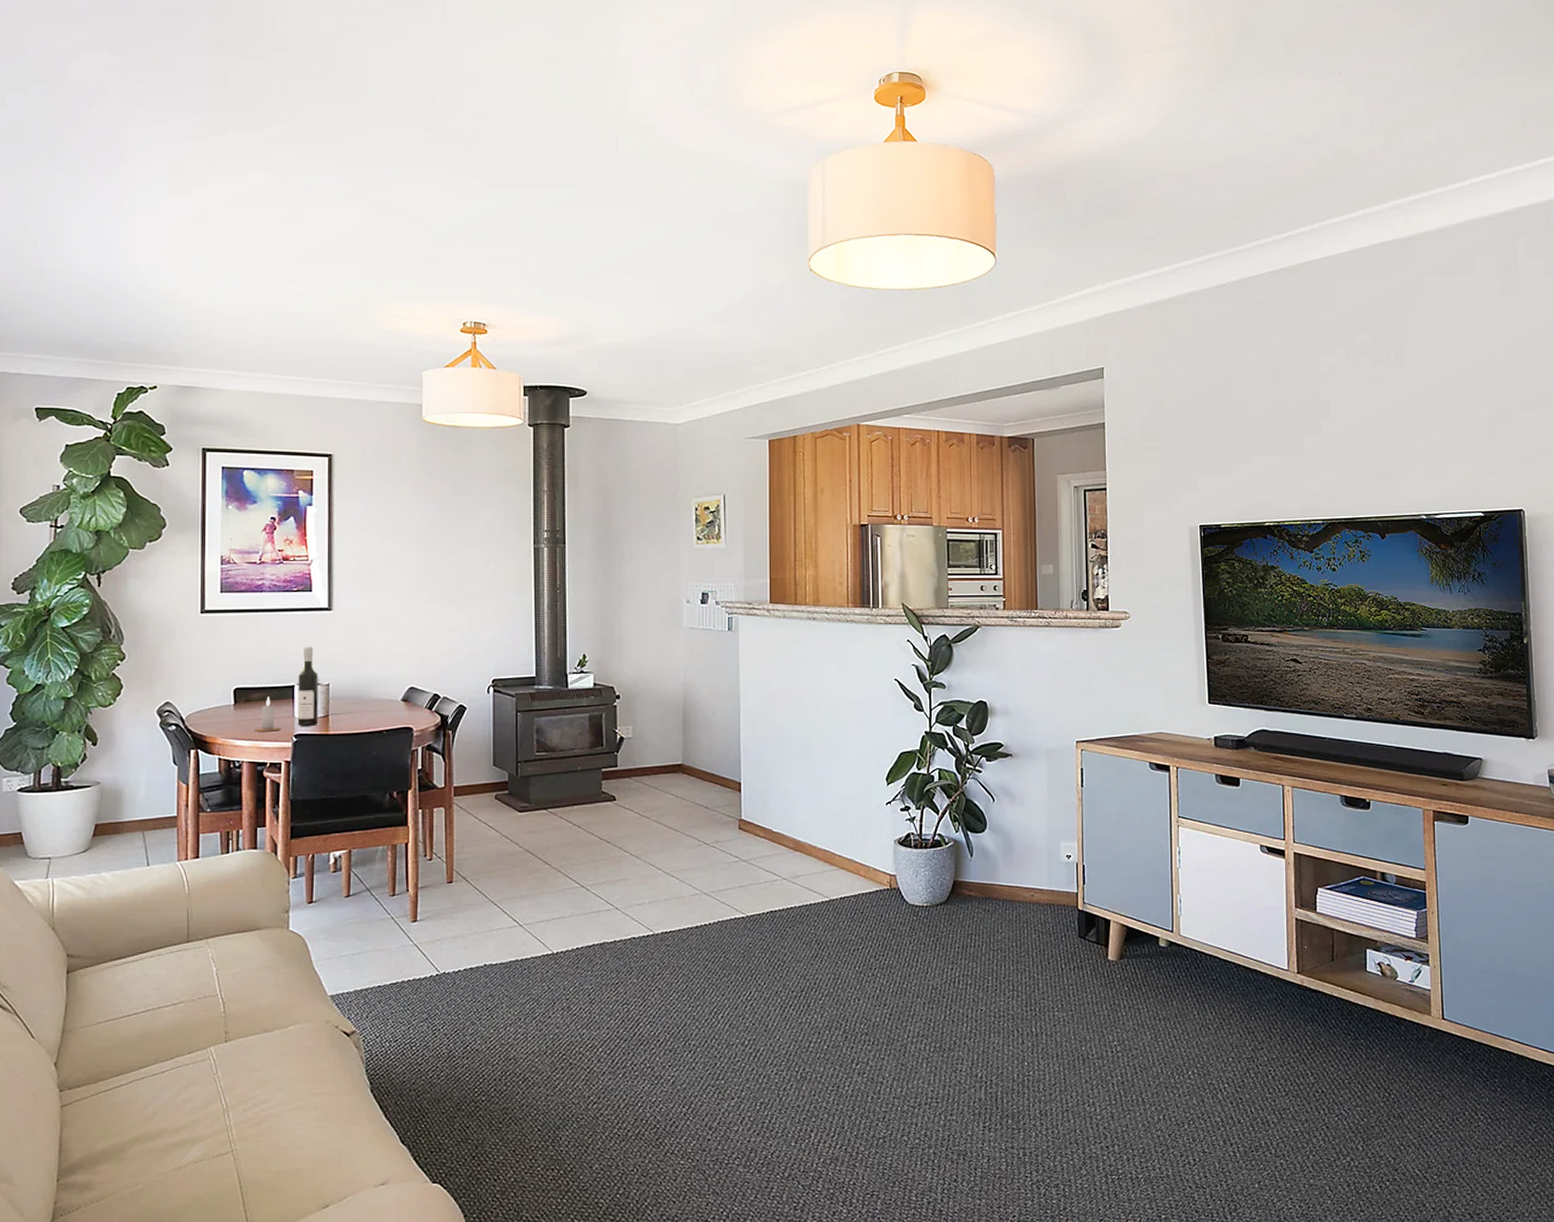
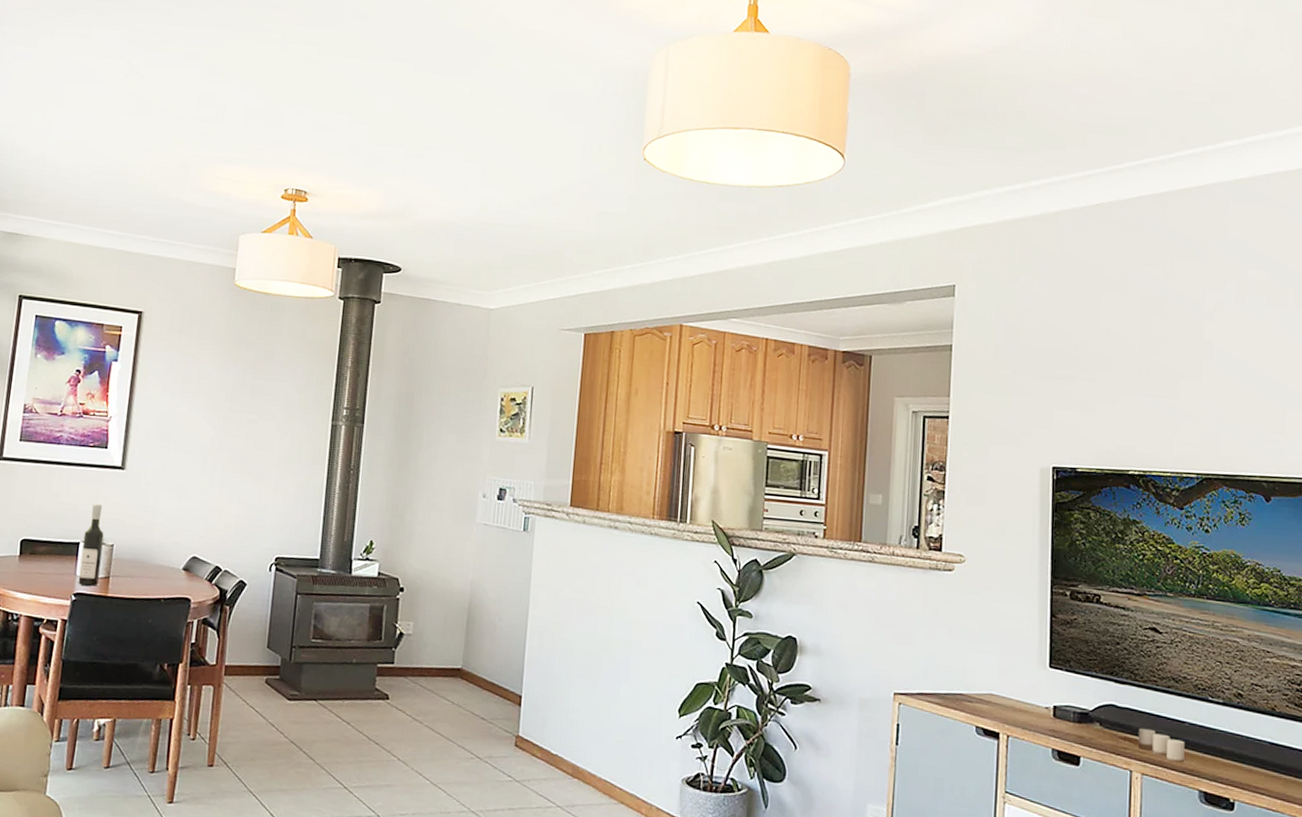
candle: present [254,697,281,732] -> none [35,551,62,588]
candle: none [1287,747,1327,774] -> present [1138,728,1185,763]

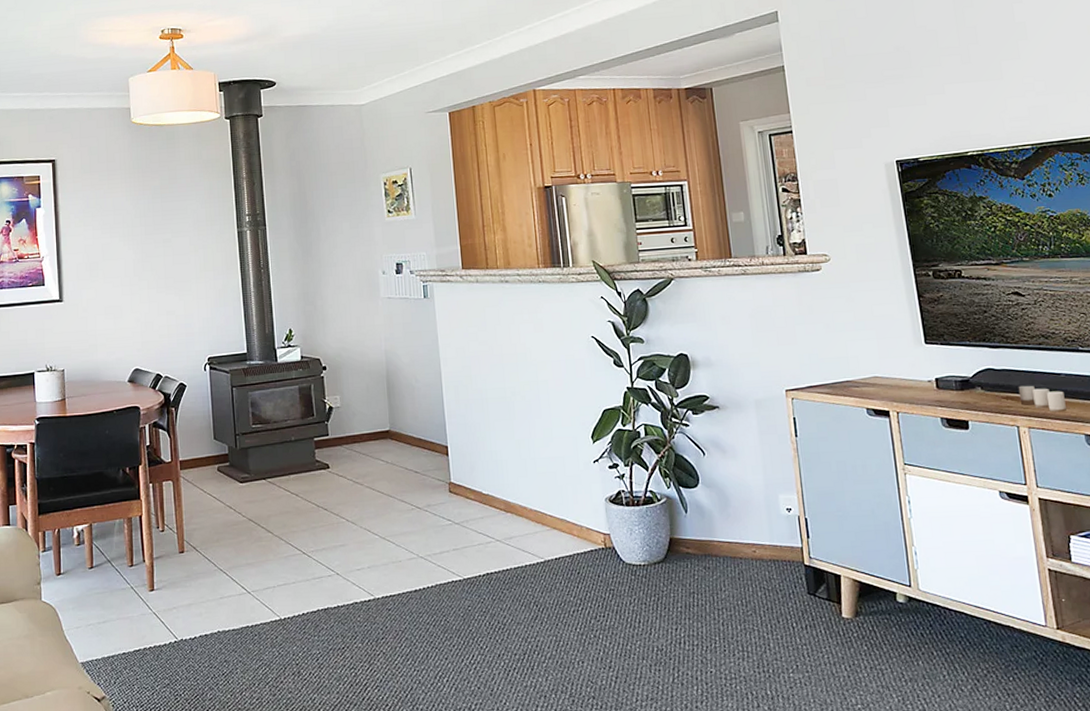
bottle: present [78,504,104,586] -> none [37,336,56,410]

